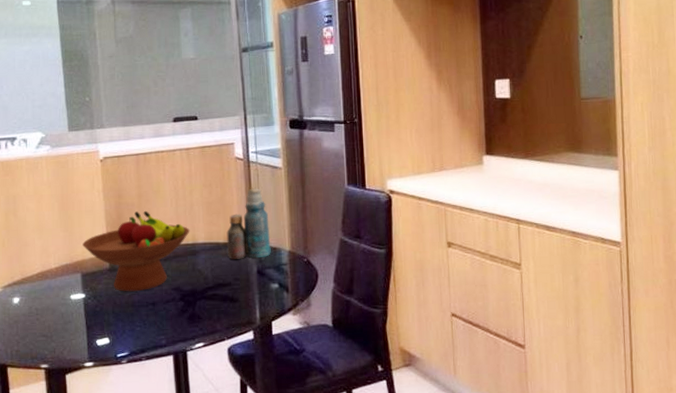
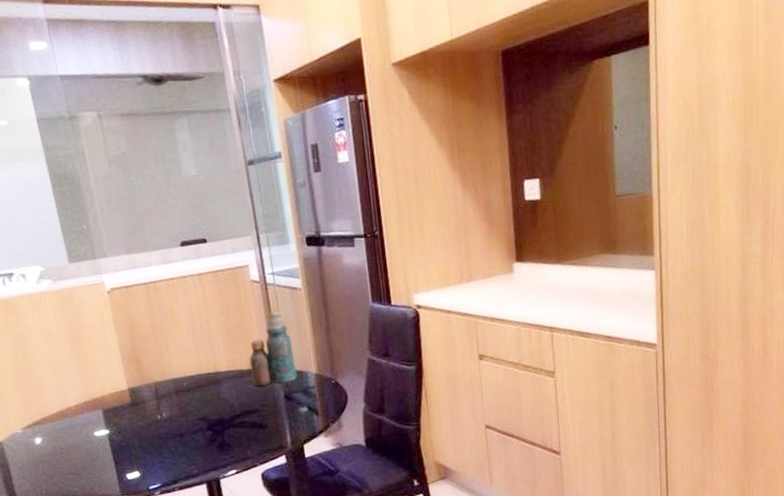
fruit bowl: present [82,210,190,292] -> none [99,341,211,425]

